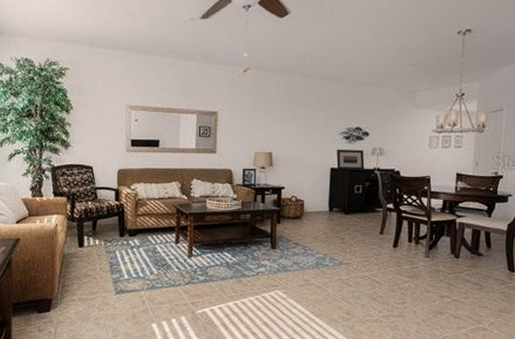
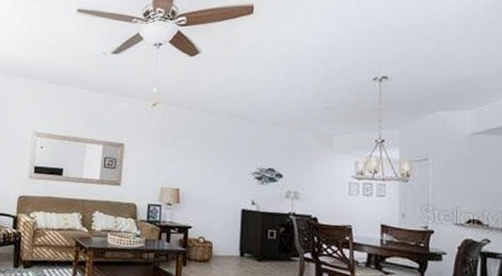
picture frame: present [336,149,365,170] -> none [248,189,279,214]

